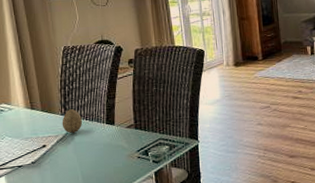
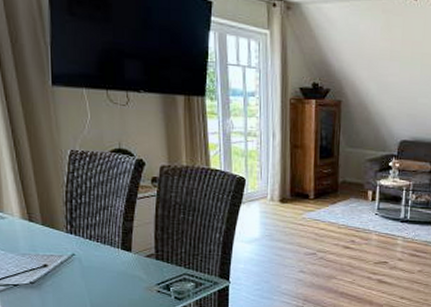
decorative egg: present [62,109,83,134] -> none [67,227,93,256]

